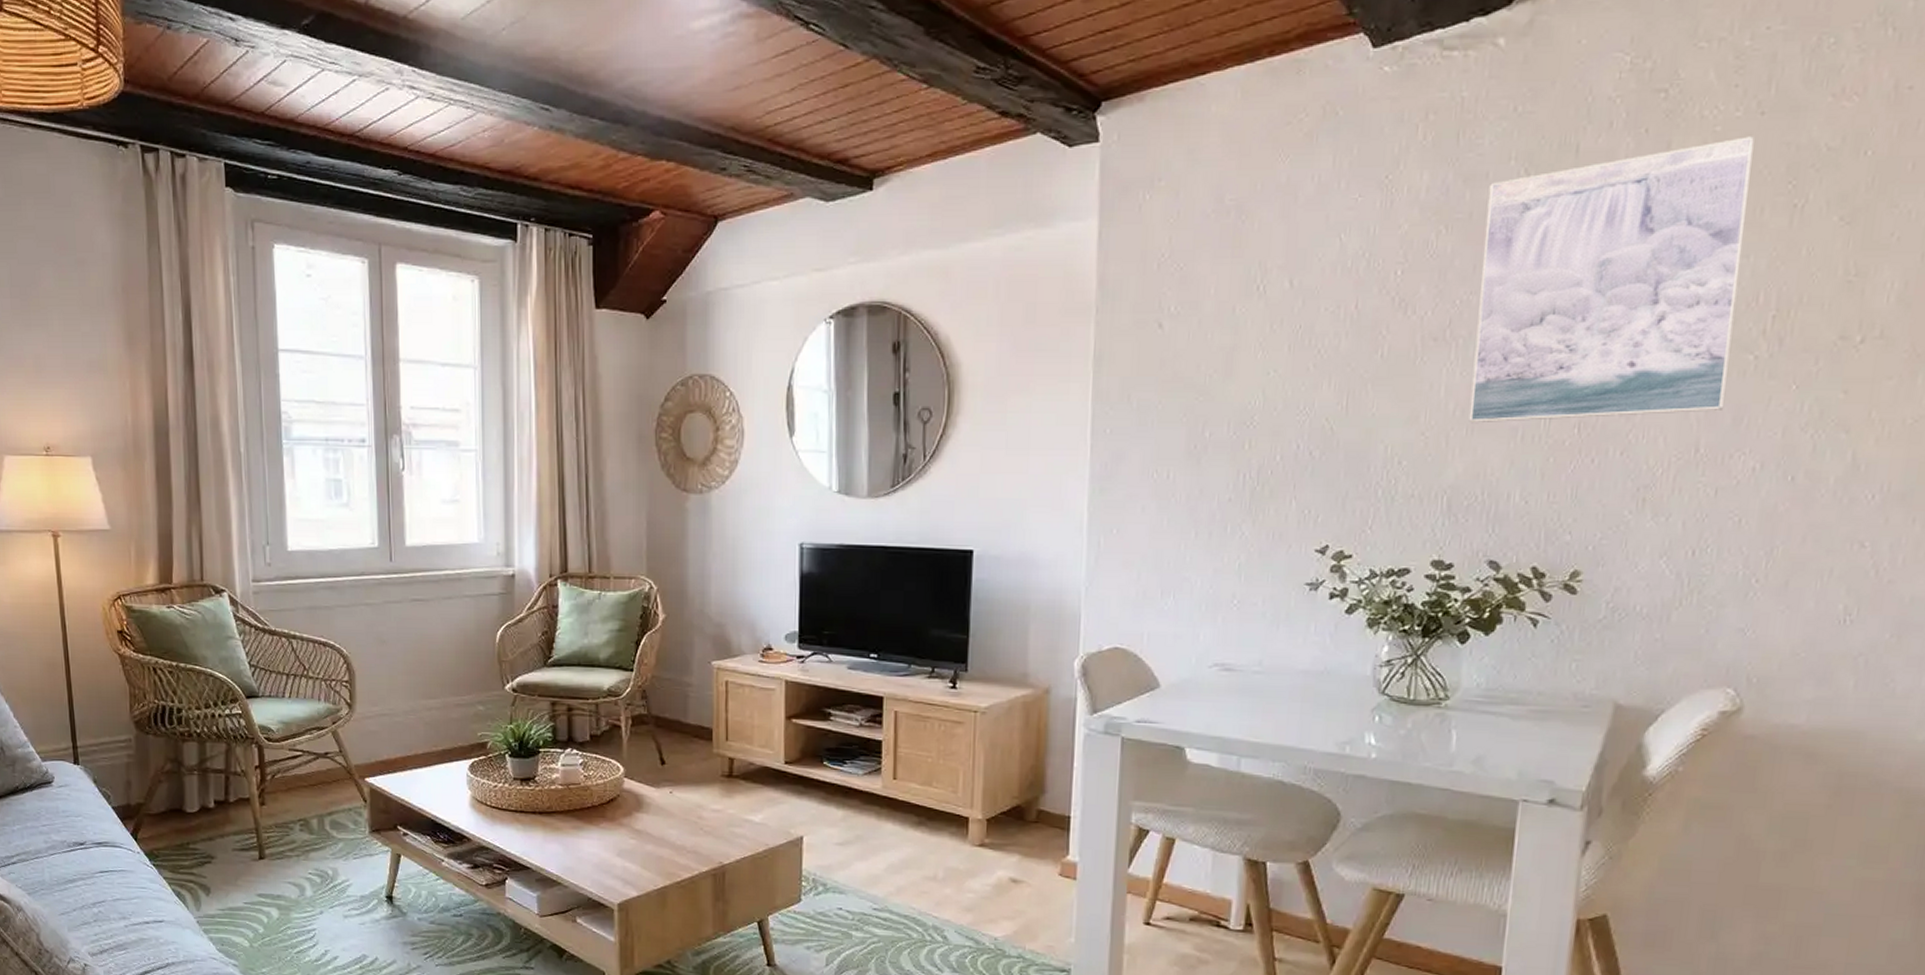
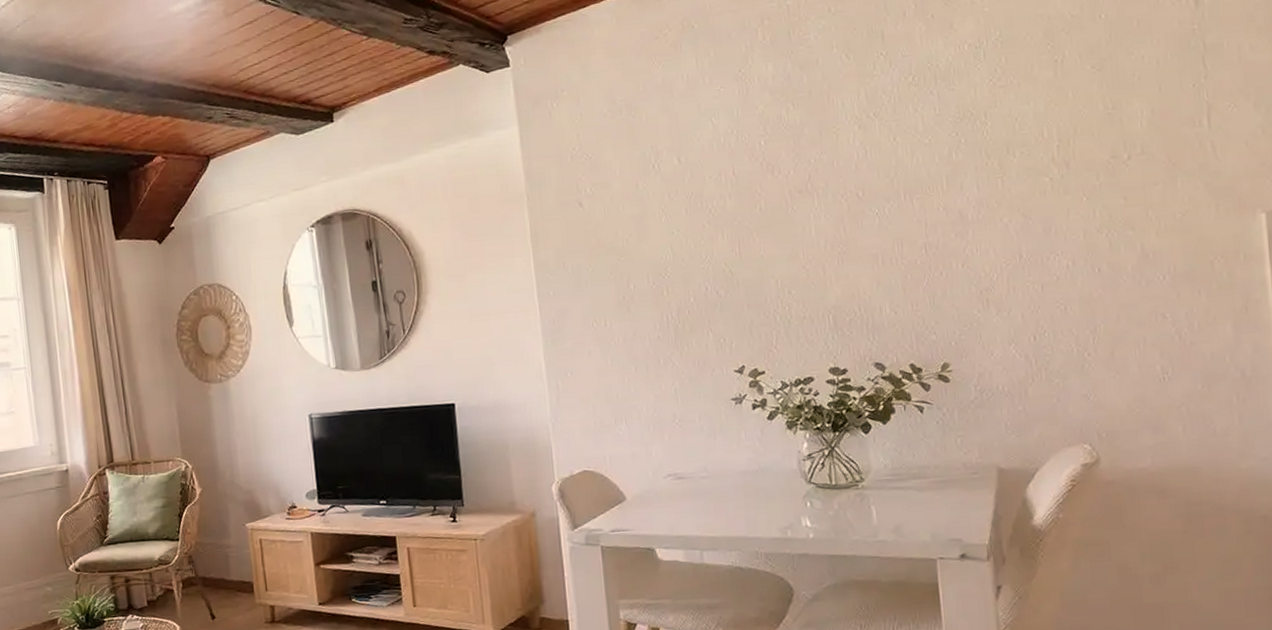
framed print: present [1468,136,1754,424] -> none [820,12,1035,255]

